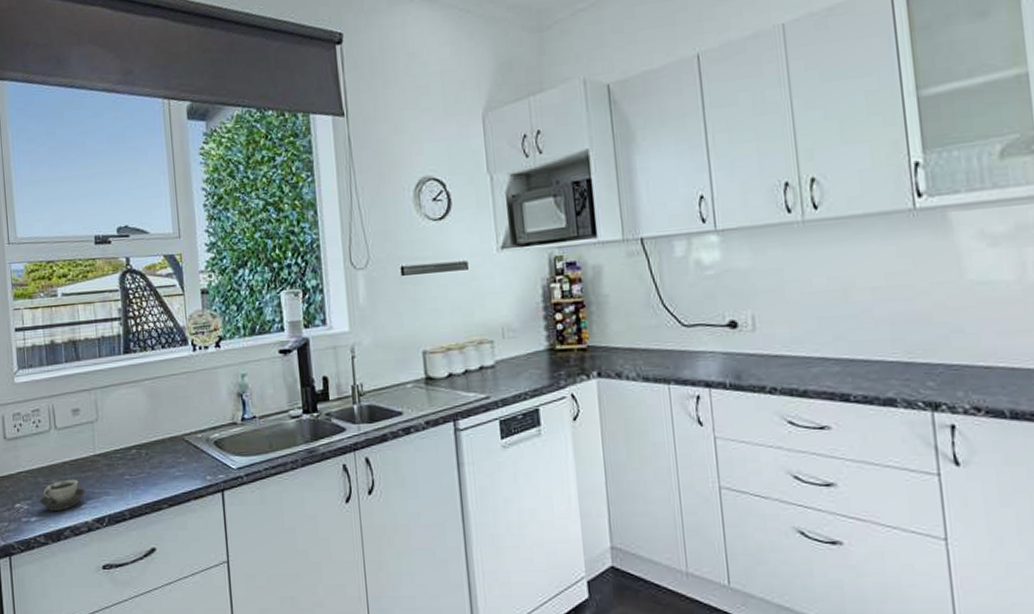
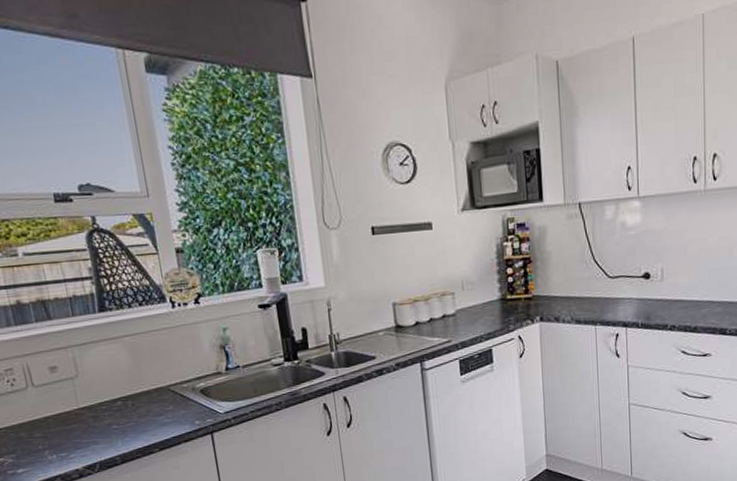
cup: present [39,479,86,511] -> none [24,431,73,462]

